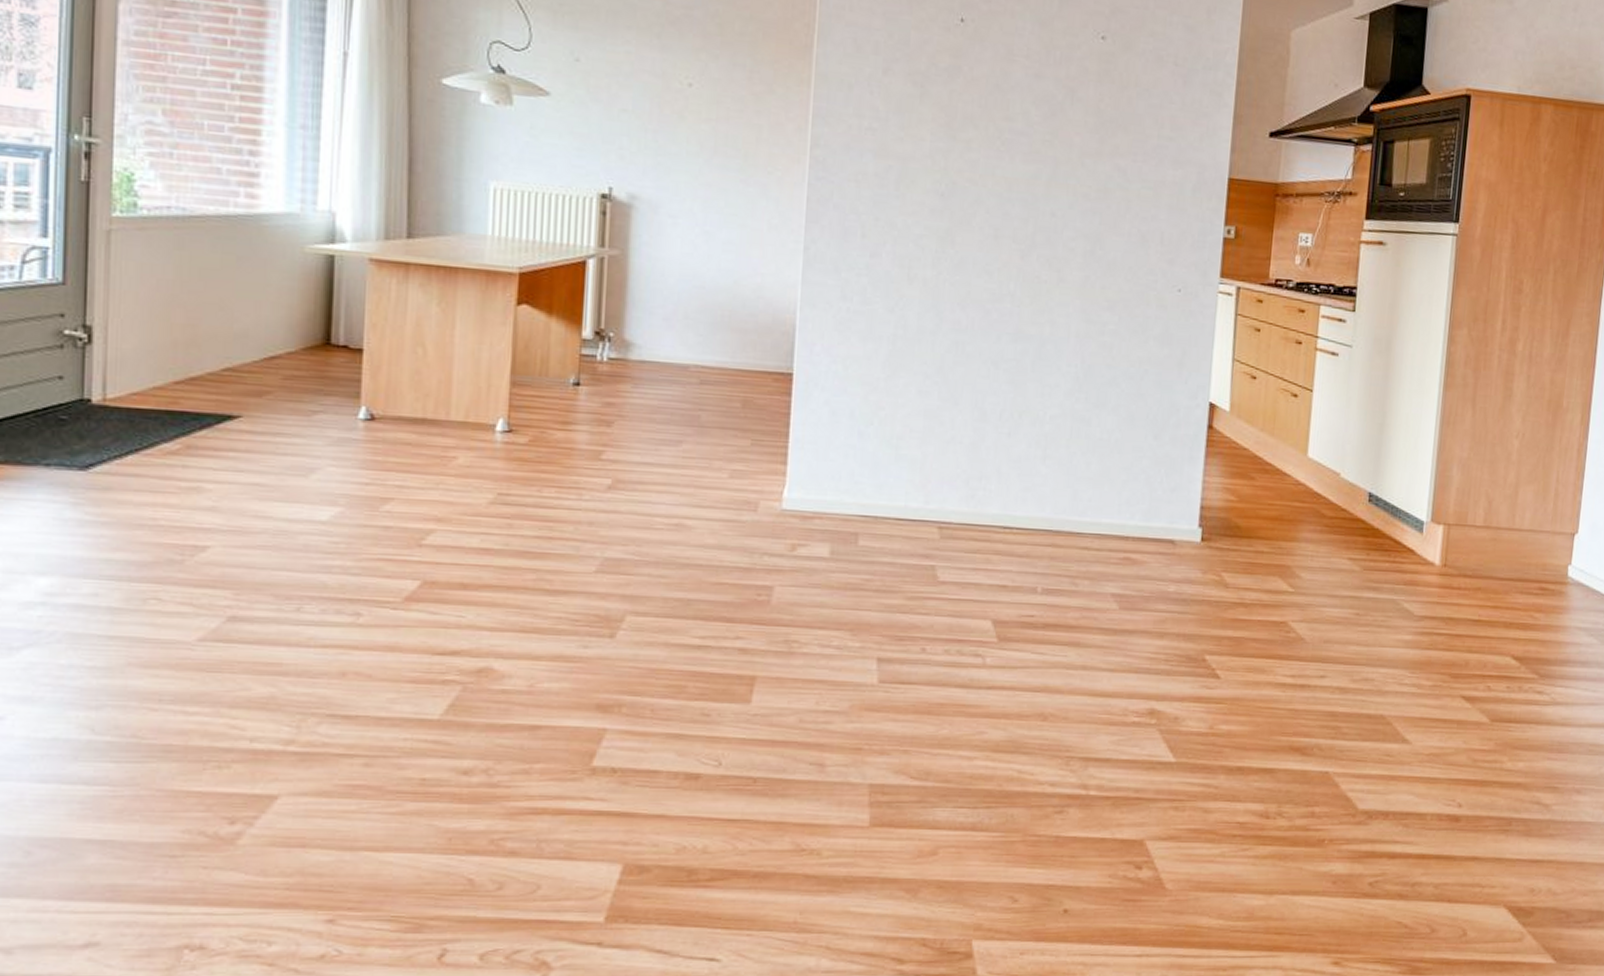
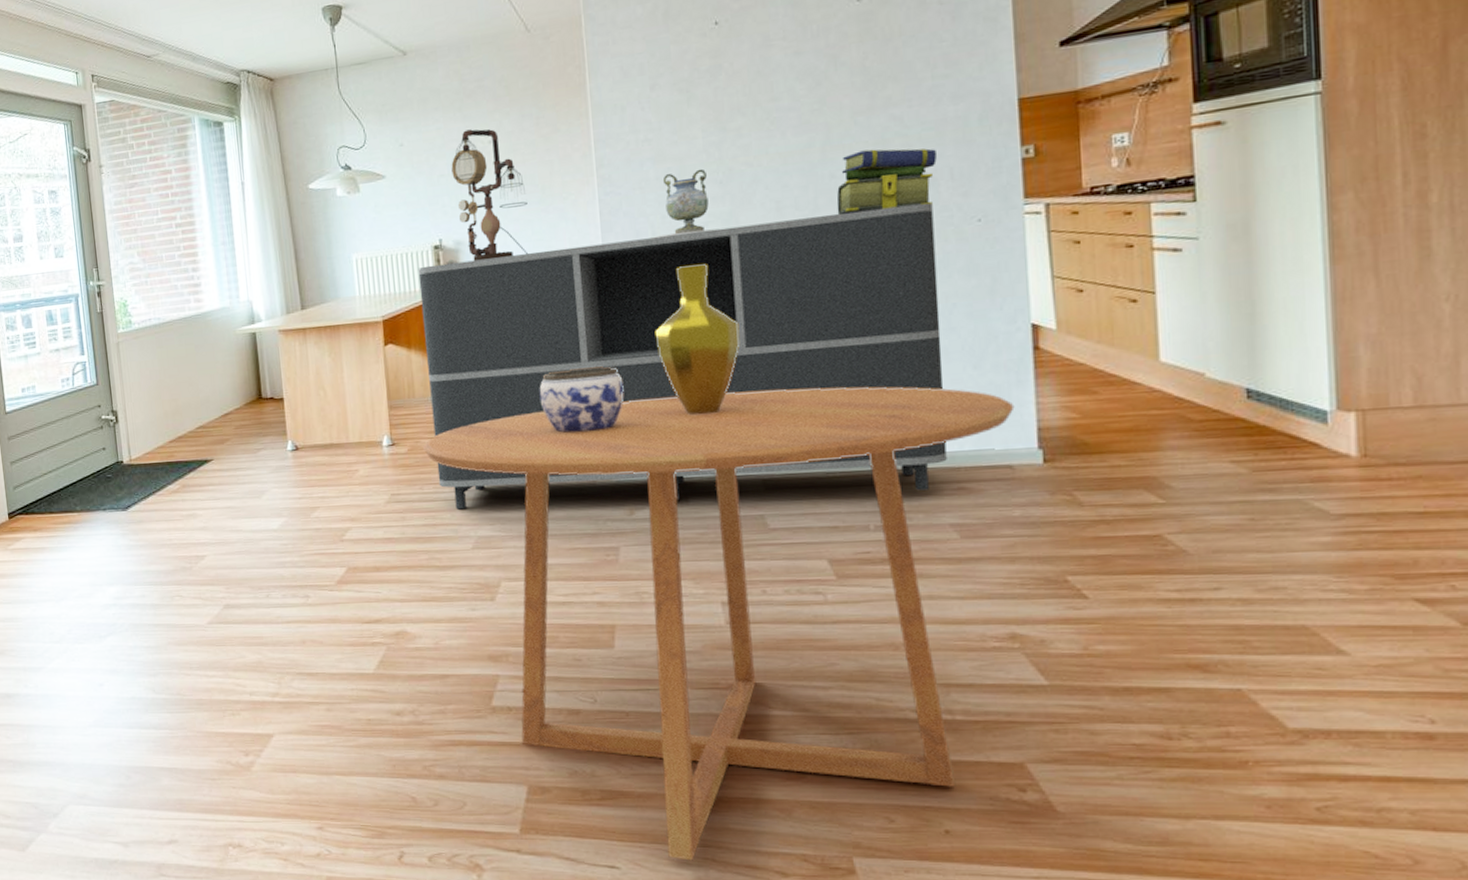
dining table: none [550,417,1184,949] -> present [423,386,1015,861]
sideboard: none [563,216,1141,557] -> present [418,202,947,510]
table lamp: none [613,63,725,228] -> present [446,129,528,265]
jar: none [706,371,806,450] -> present [539,366,624,434]
vase: none [848,278,939,448] -> present [655,264,740,415]
decorative vase: none [859,172,934,247] -> present [650,168,720,239]
stack of books: none [1052,194,1151,266] -> present [836,148,937,215]

